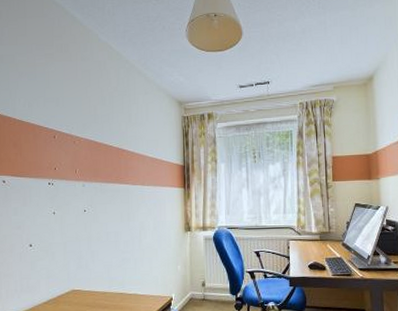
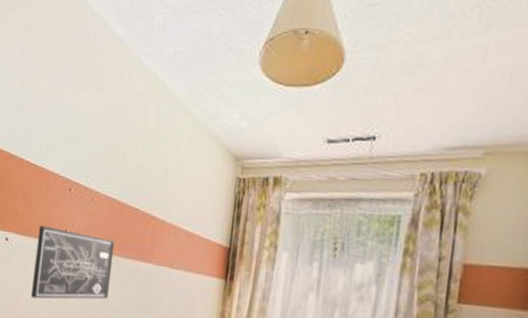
wall art: none [31,167,98,225] -> present [31,225,115,299]

